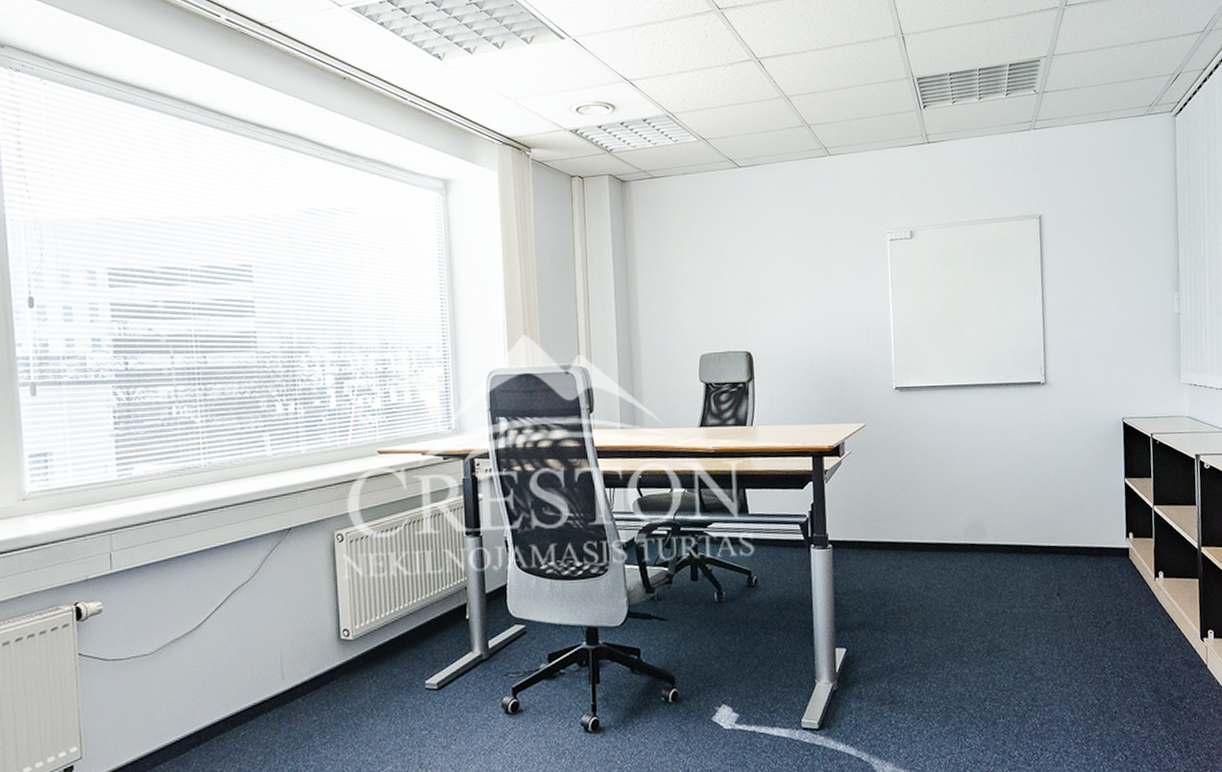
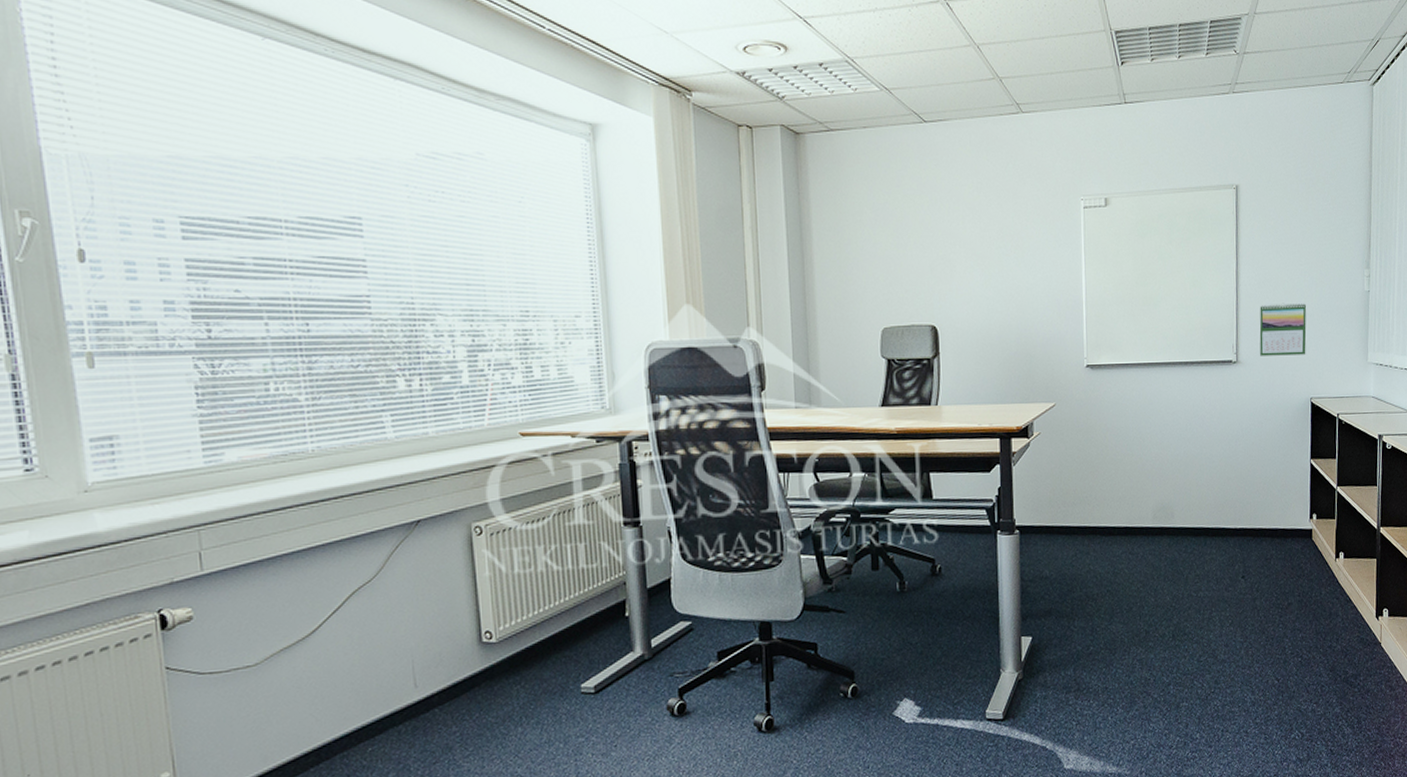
calendar: none [1067,326,1116,378] -> present [1259,302,1307,356]

